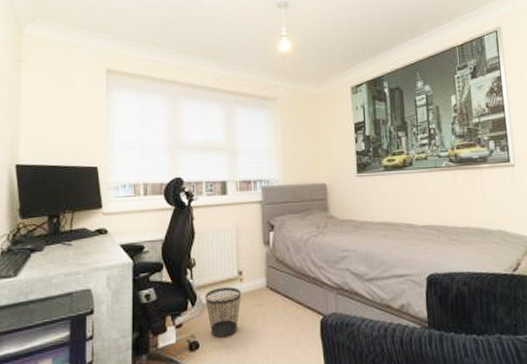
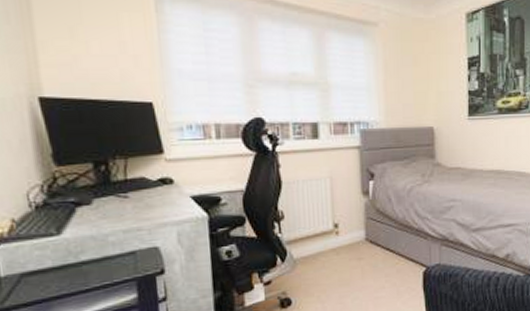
wastebasket: present [205,287,242,338] -> none [296,240,338,293]

